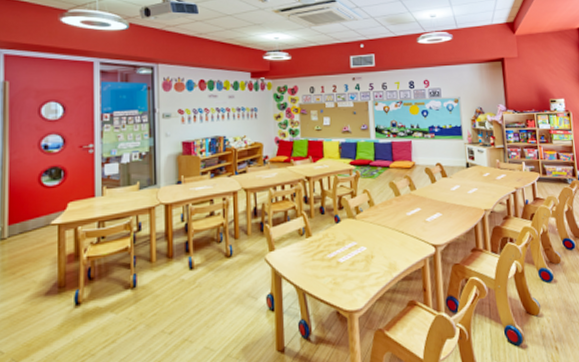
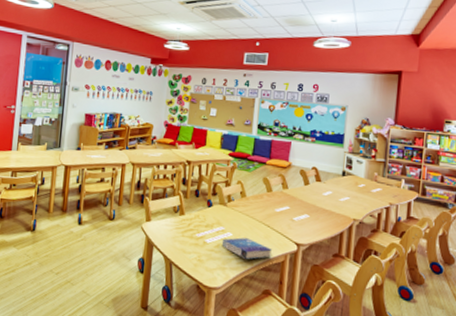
book: none [356,249,411,272] -> present [221,237,273,260]

